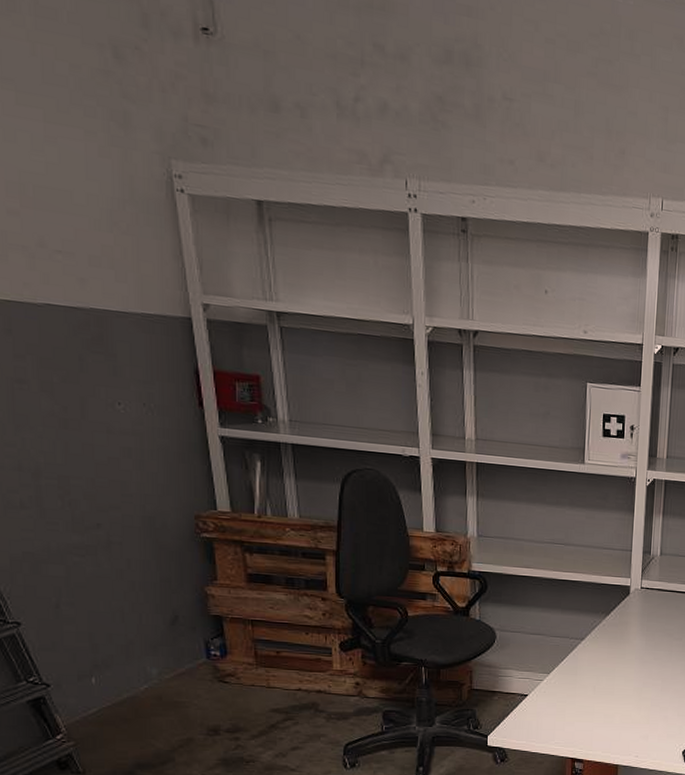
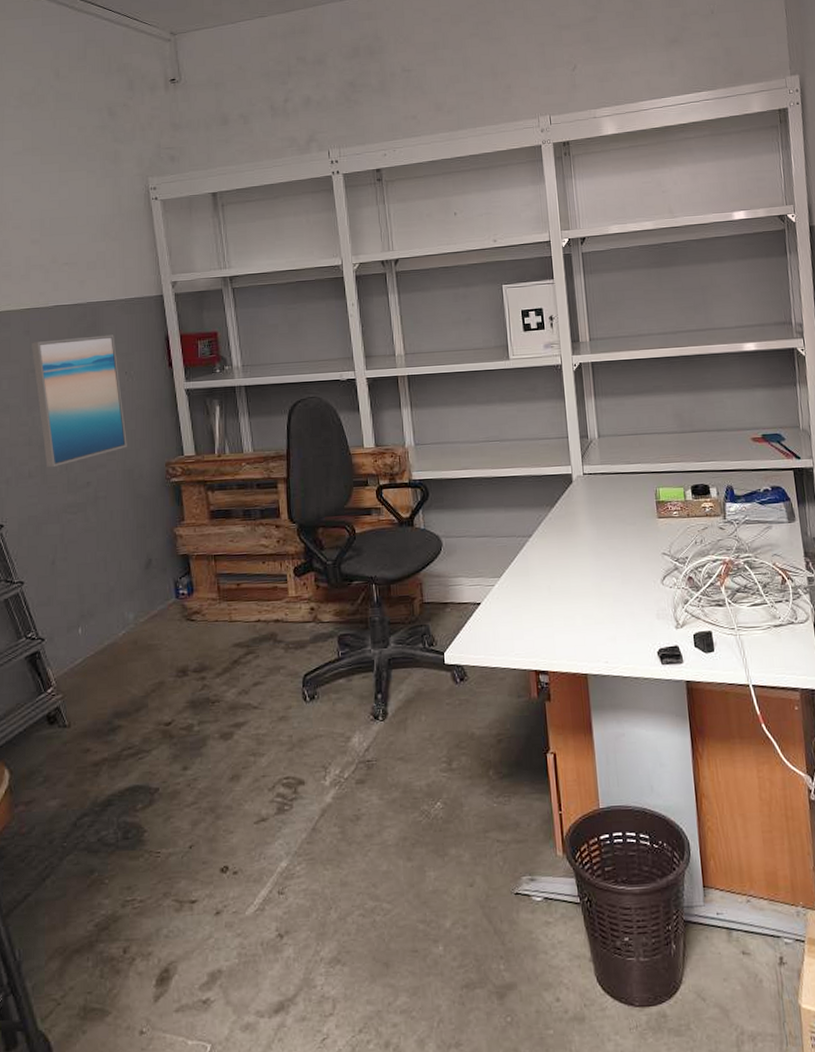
wall art: none [14,345,147,501] -> present [31,334,127,467]

